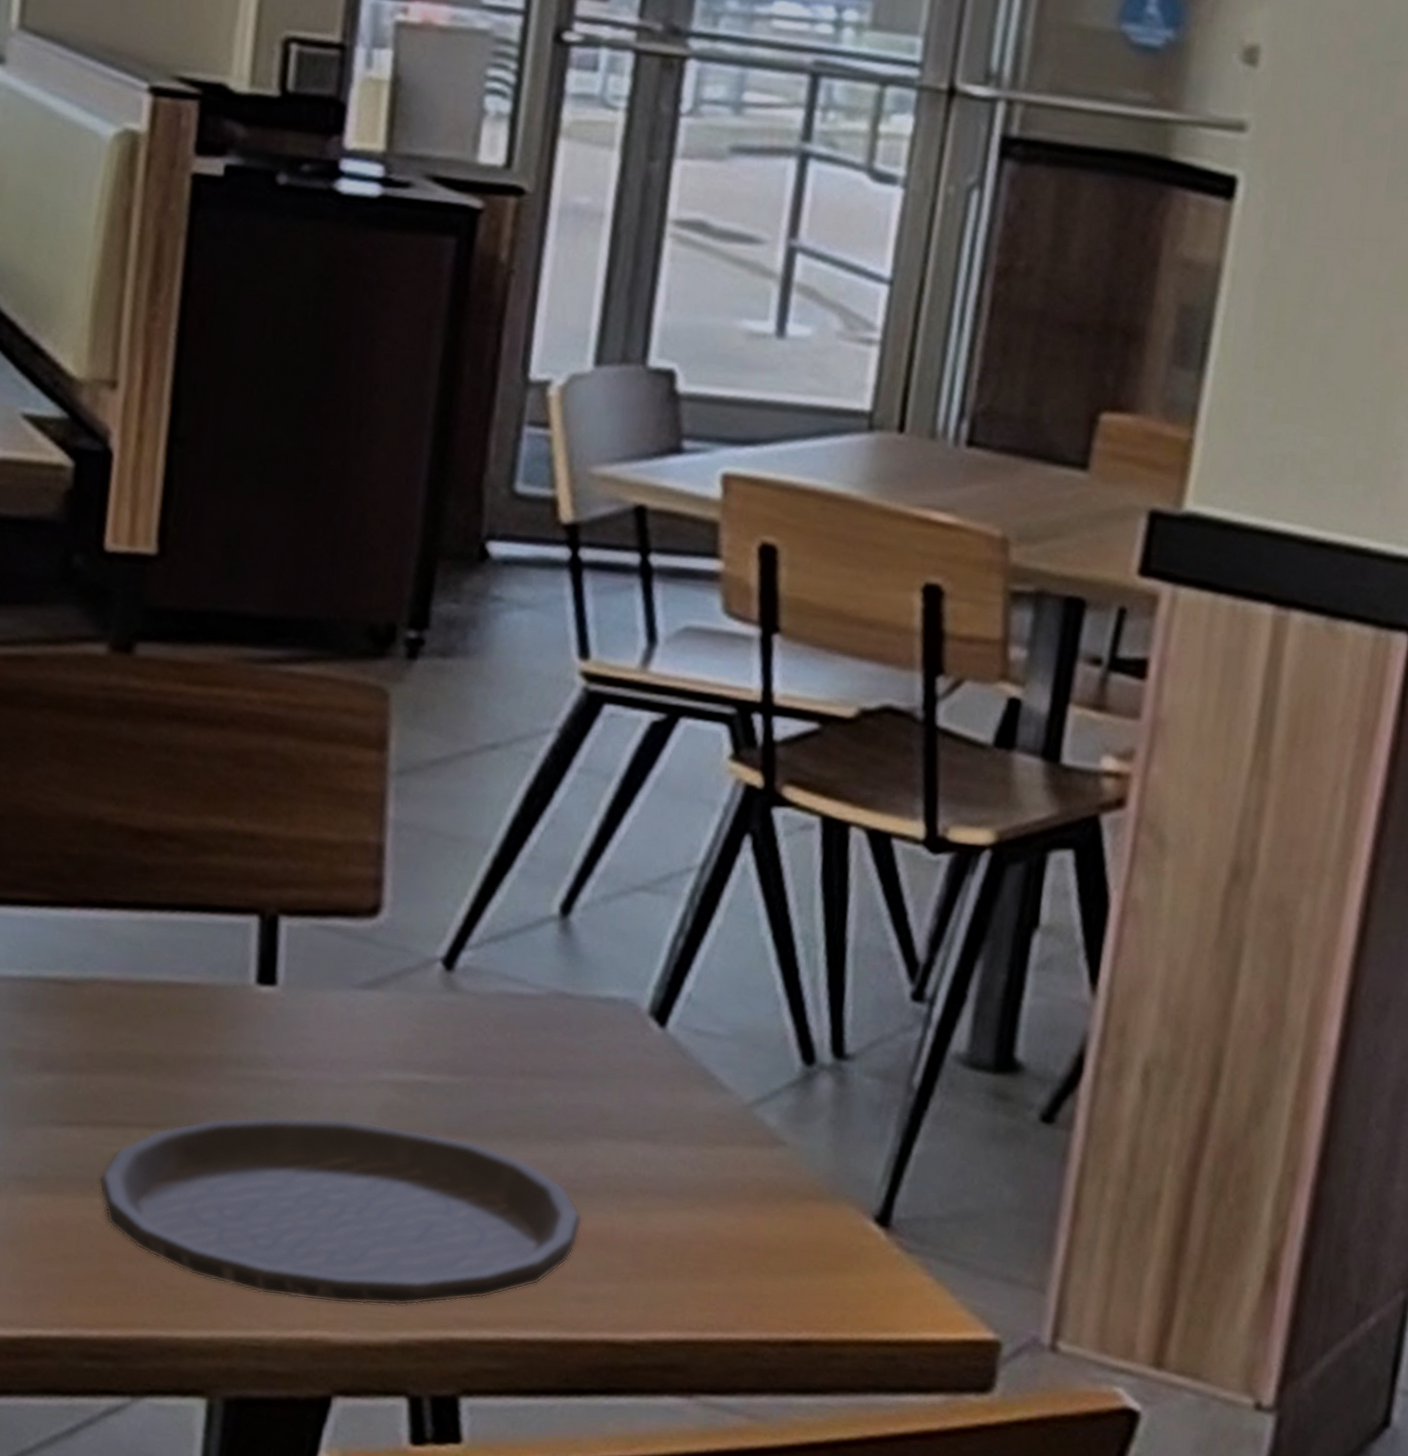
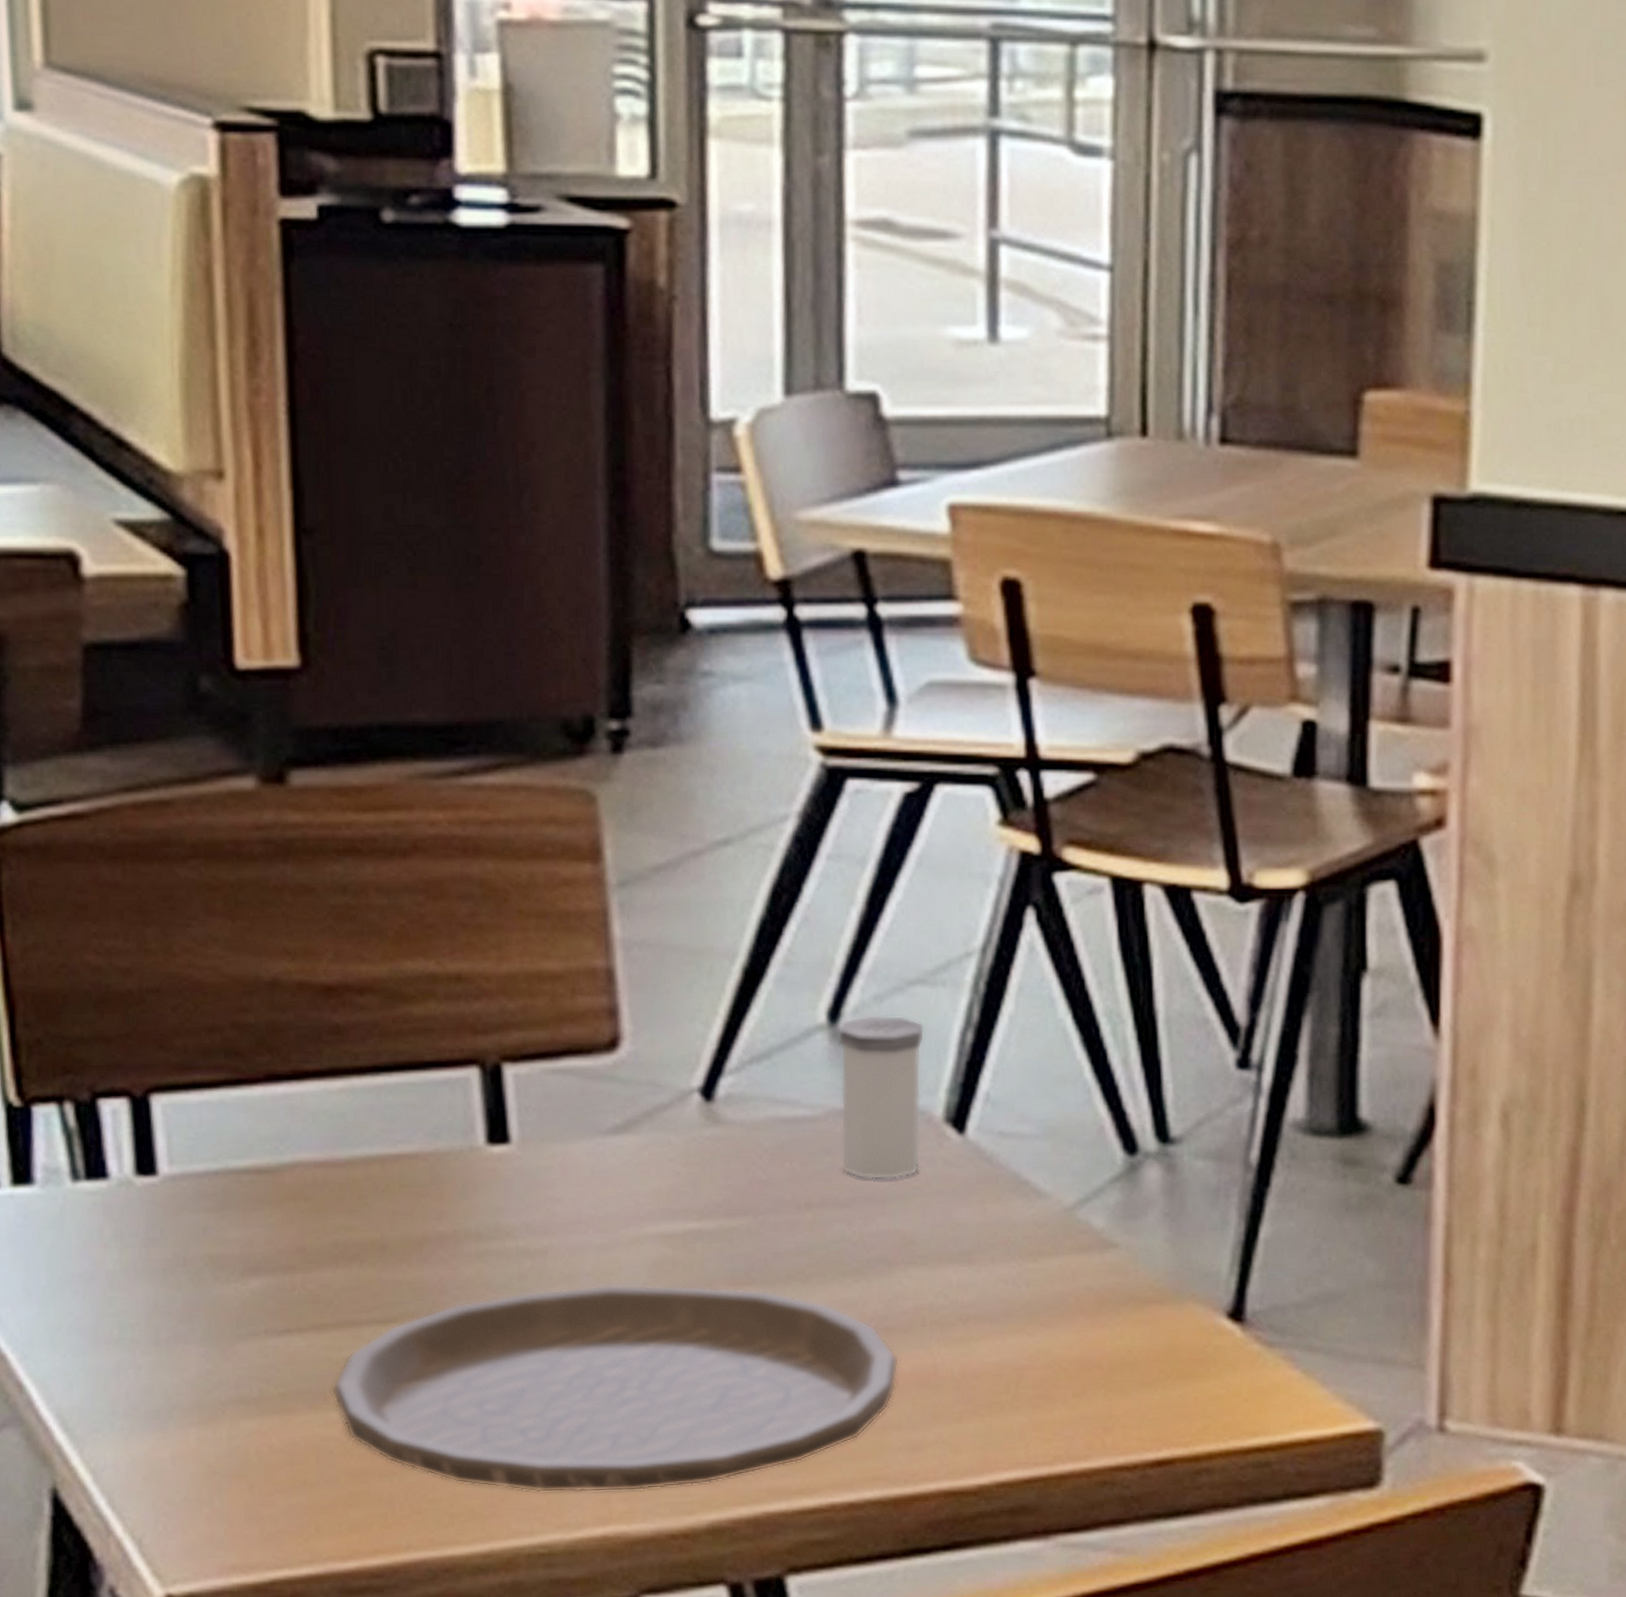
salt shaker: none [554,912,643,1060] -> present [837,1015,925,1180]

